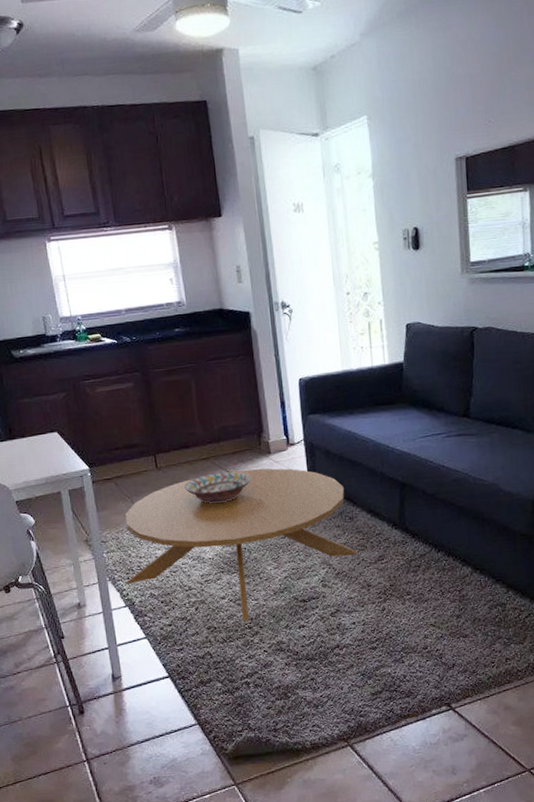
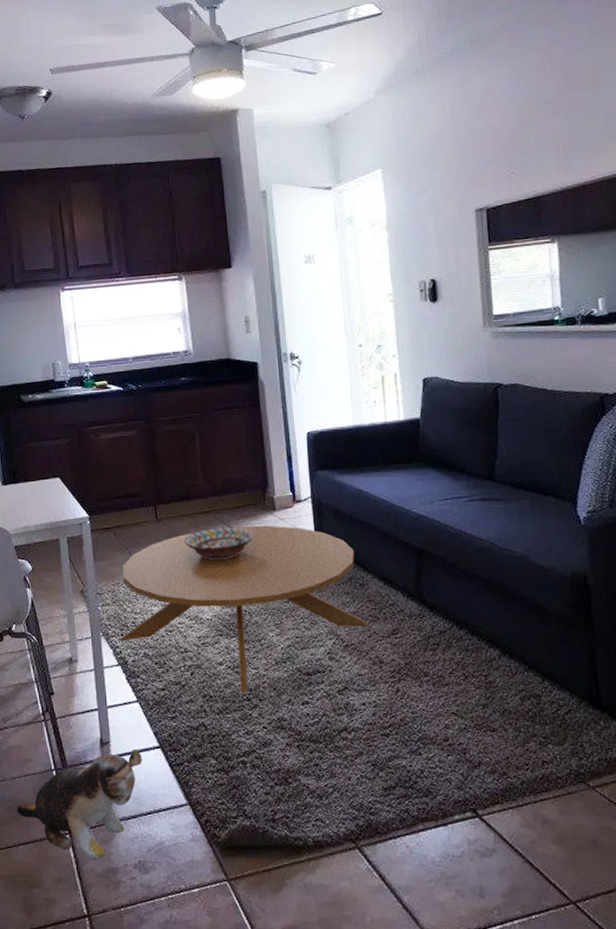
plush toy: none [34,681,153,780] -> present [16,750,142,859]

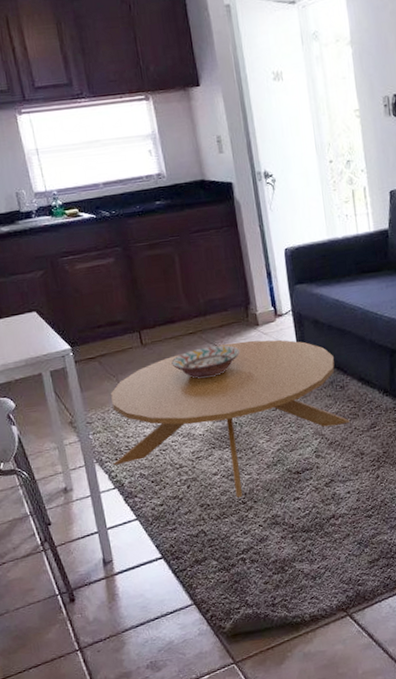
plush toy: present [16,750,142,859] -> none [23,563,147,668]

